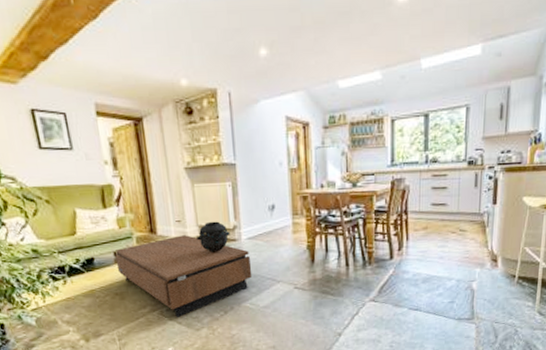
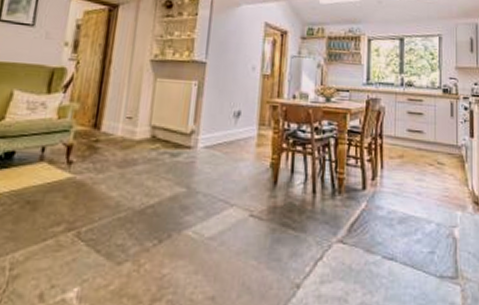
coffee table: present [115,235,253,317] -> none [40,135,204,243]
decorative sphere: present [197,221,230,252] -> none [146,122,186,160]

